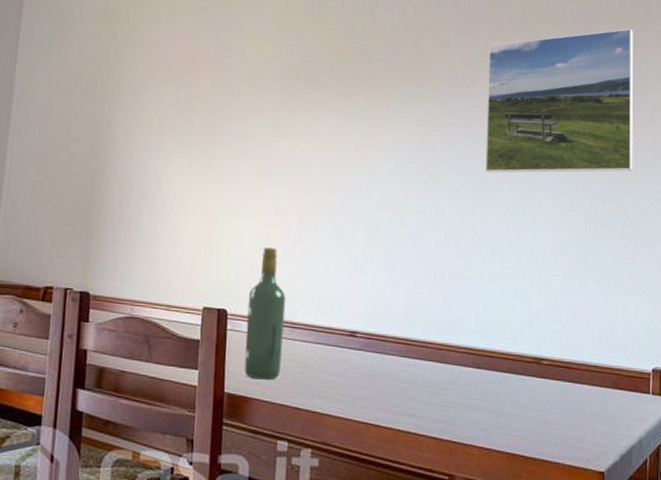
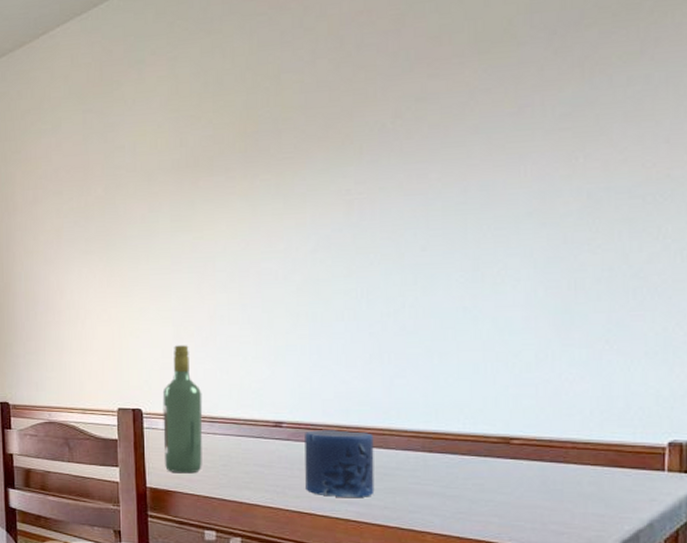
candle: none [373,341,434,410] -> present [305,430,375,497]
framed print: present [485,28,634,173] -> none [427,28,639,237]

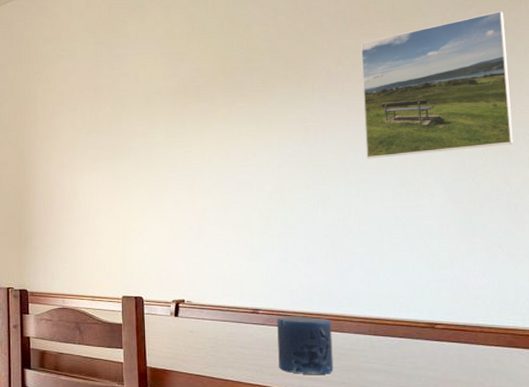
wine bottle: present [162,345,203,474] -> none [160,242,194,354]
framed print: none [427,28,639,237] -> present [360,11,514,159]

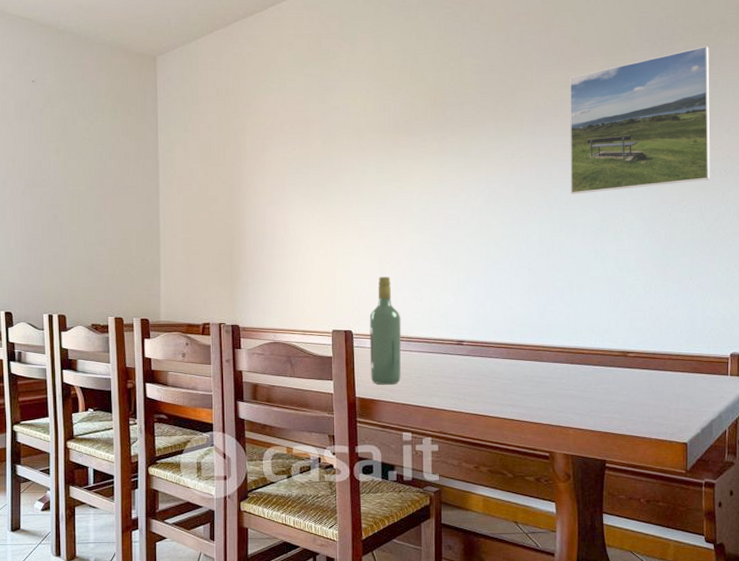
wine bottle: none [160,242,194,354] -> present [369,277,402,385]
candle: present [277,316,334,374] -> none [480,347,532,401]

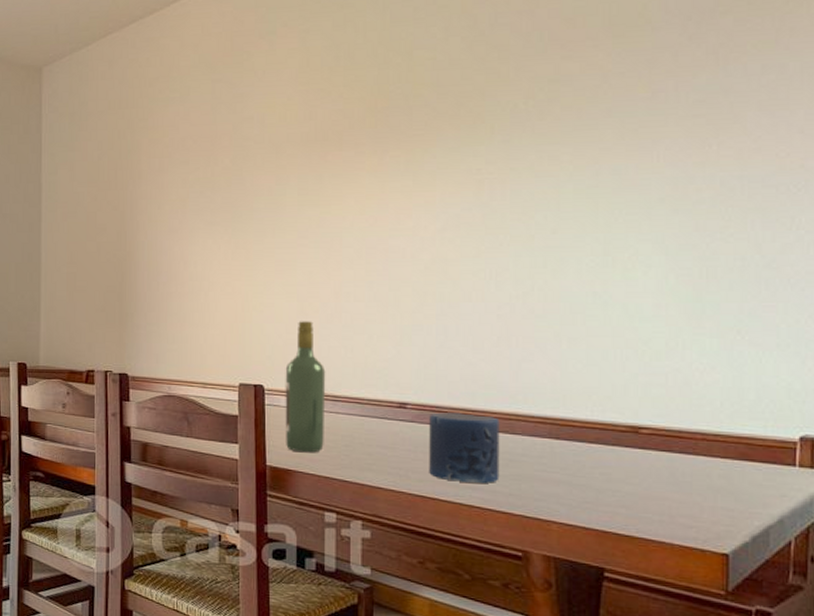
candle: none [480,347,532,401] -> present [429,412,500,483]
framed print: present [569,46,710,194] -> none [560,17,774,220]

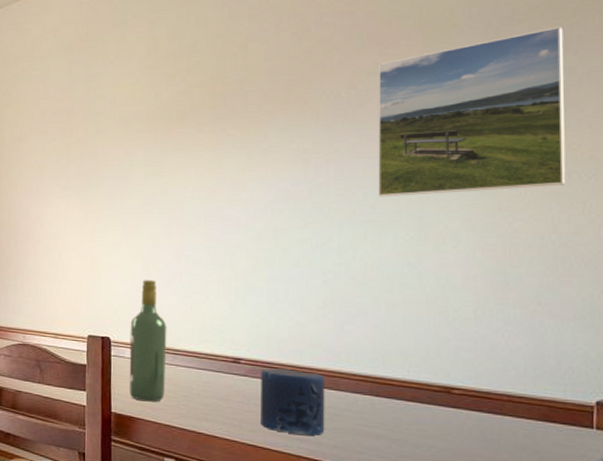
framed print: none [560,17,774,220] -> present [378,26,566,197]

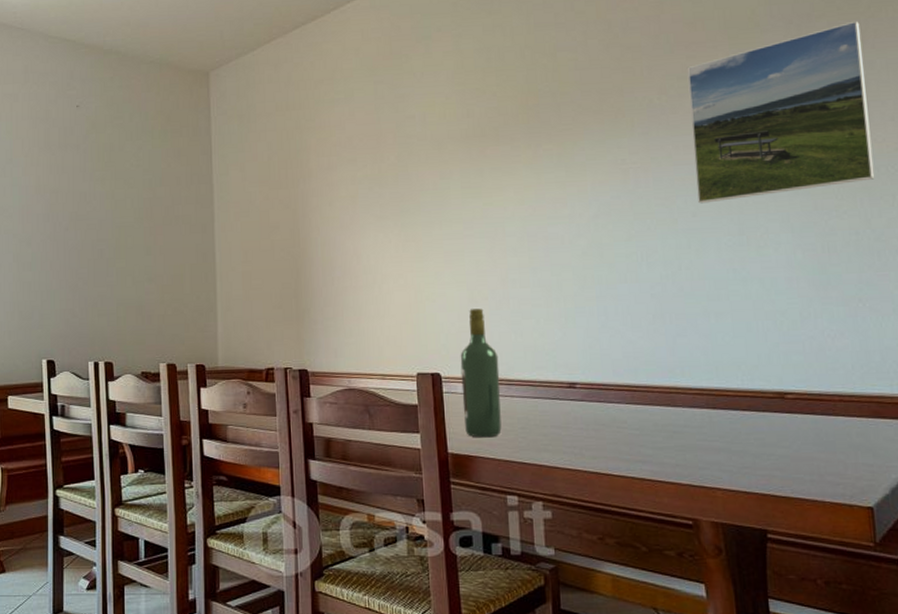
candle: present [261,368,325,436] -> none [597,389,666,456]

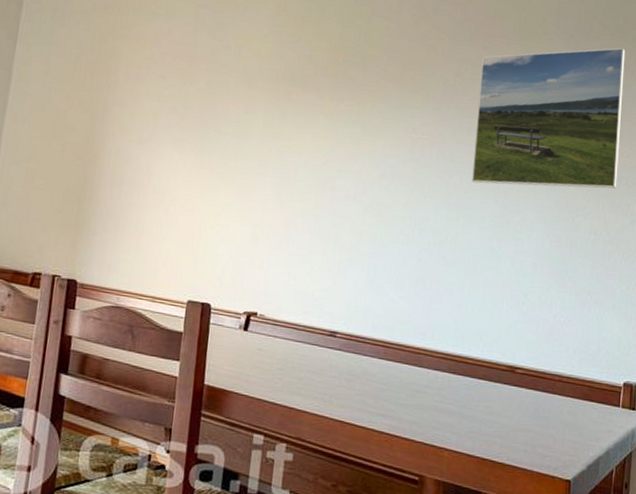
wine bottle: present [460,308,502,438] -> none [225,245,270,375]

